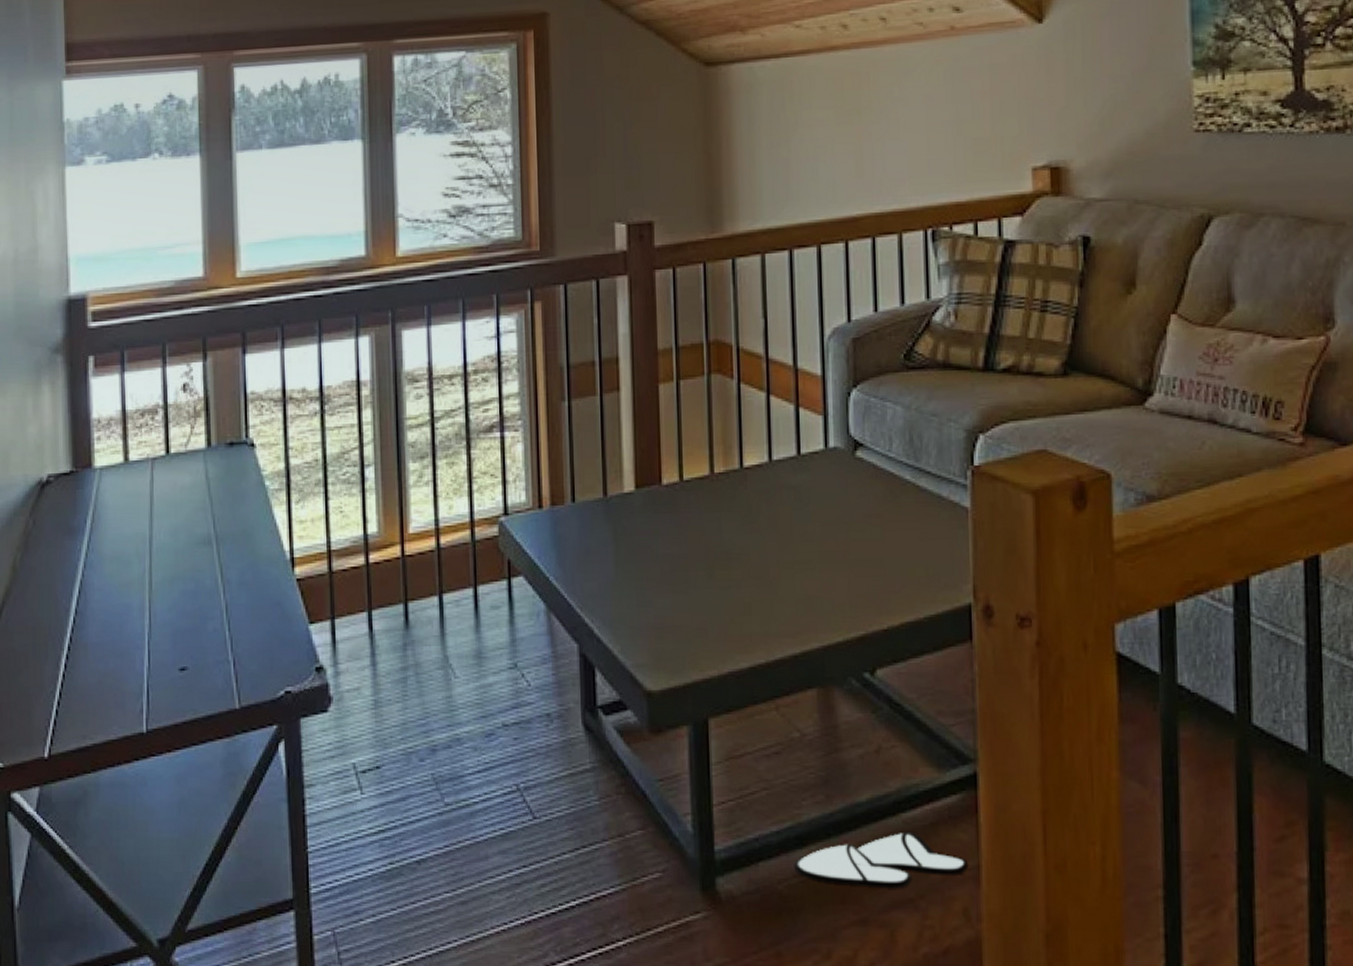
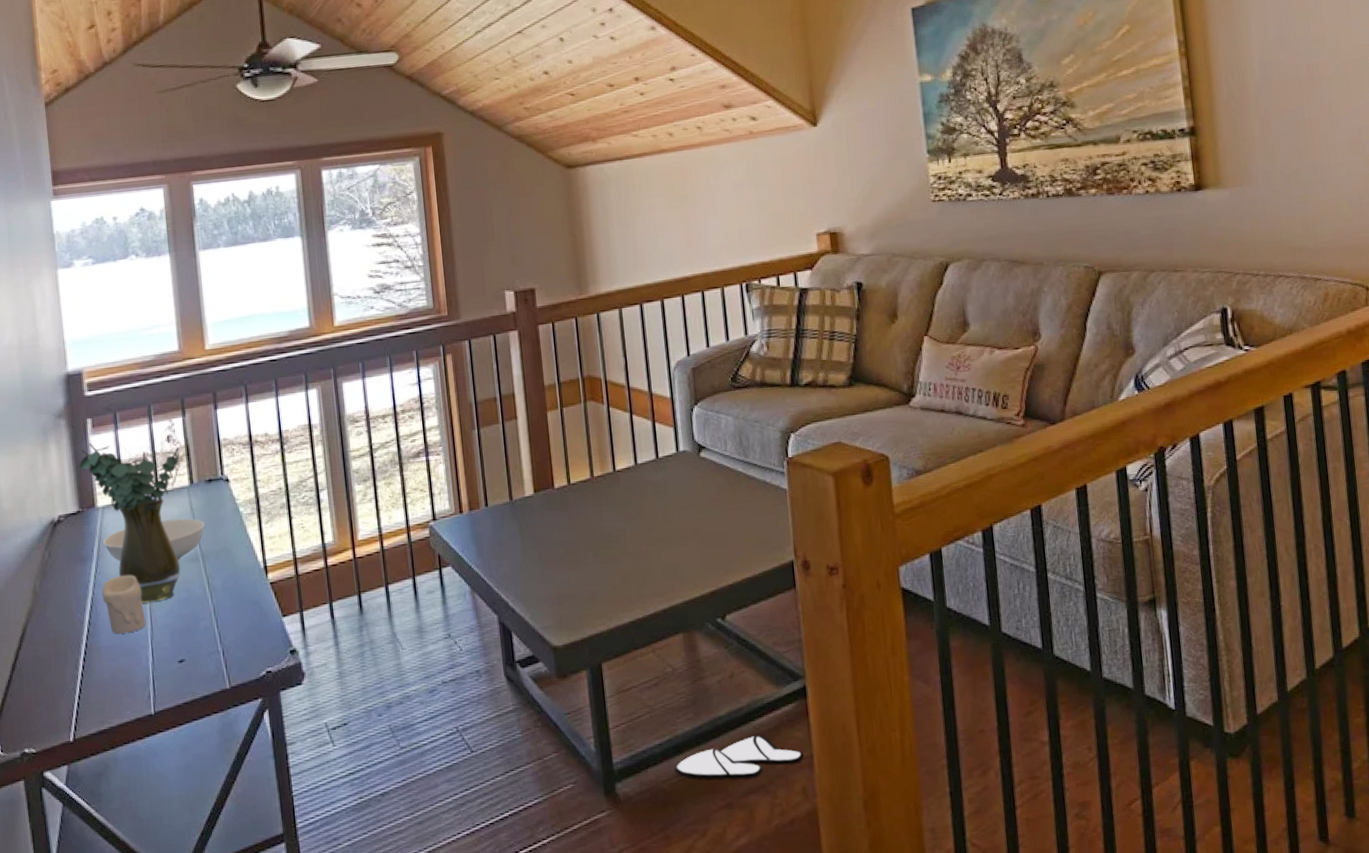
vase: none [76,387,197,593] -> present [79,443,181,604]
candle: none [93,555,143,629] -> present [101,575,146,635]
bowl: none [99,489,221,542] -> present [103,518,205,562]

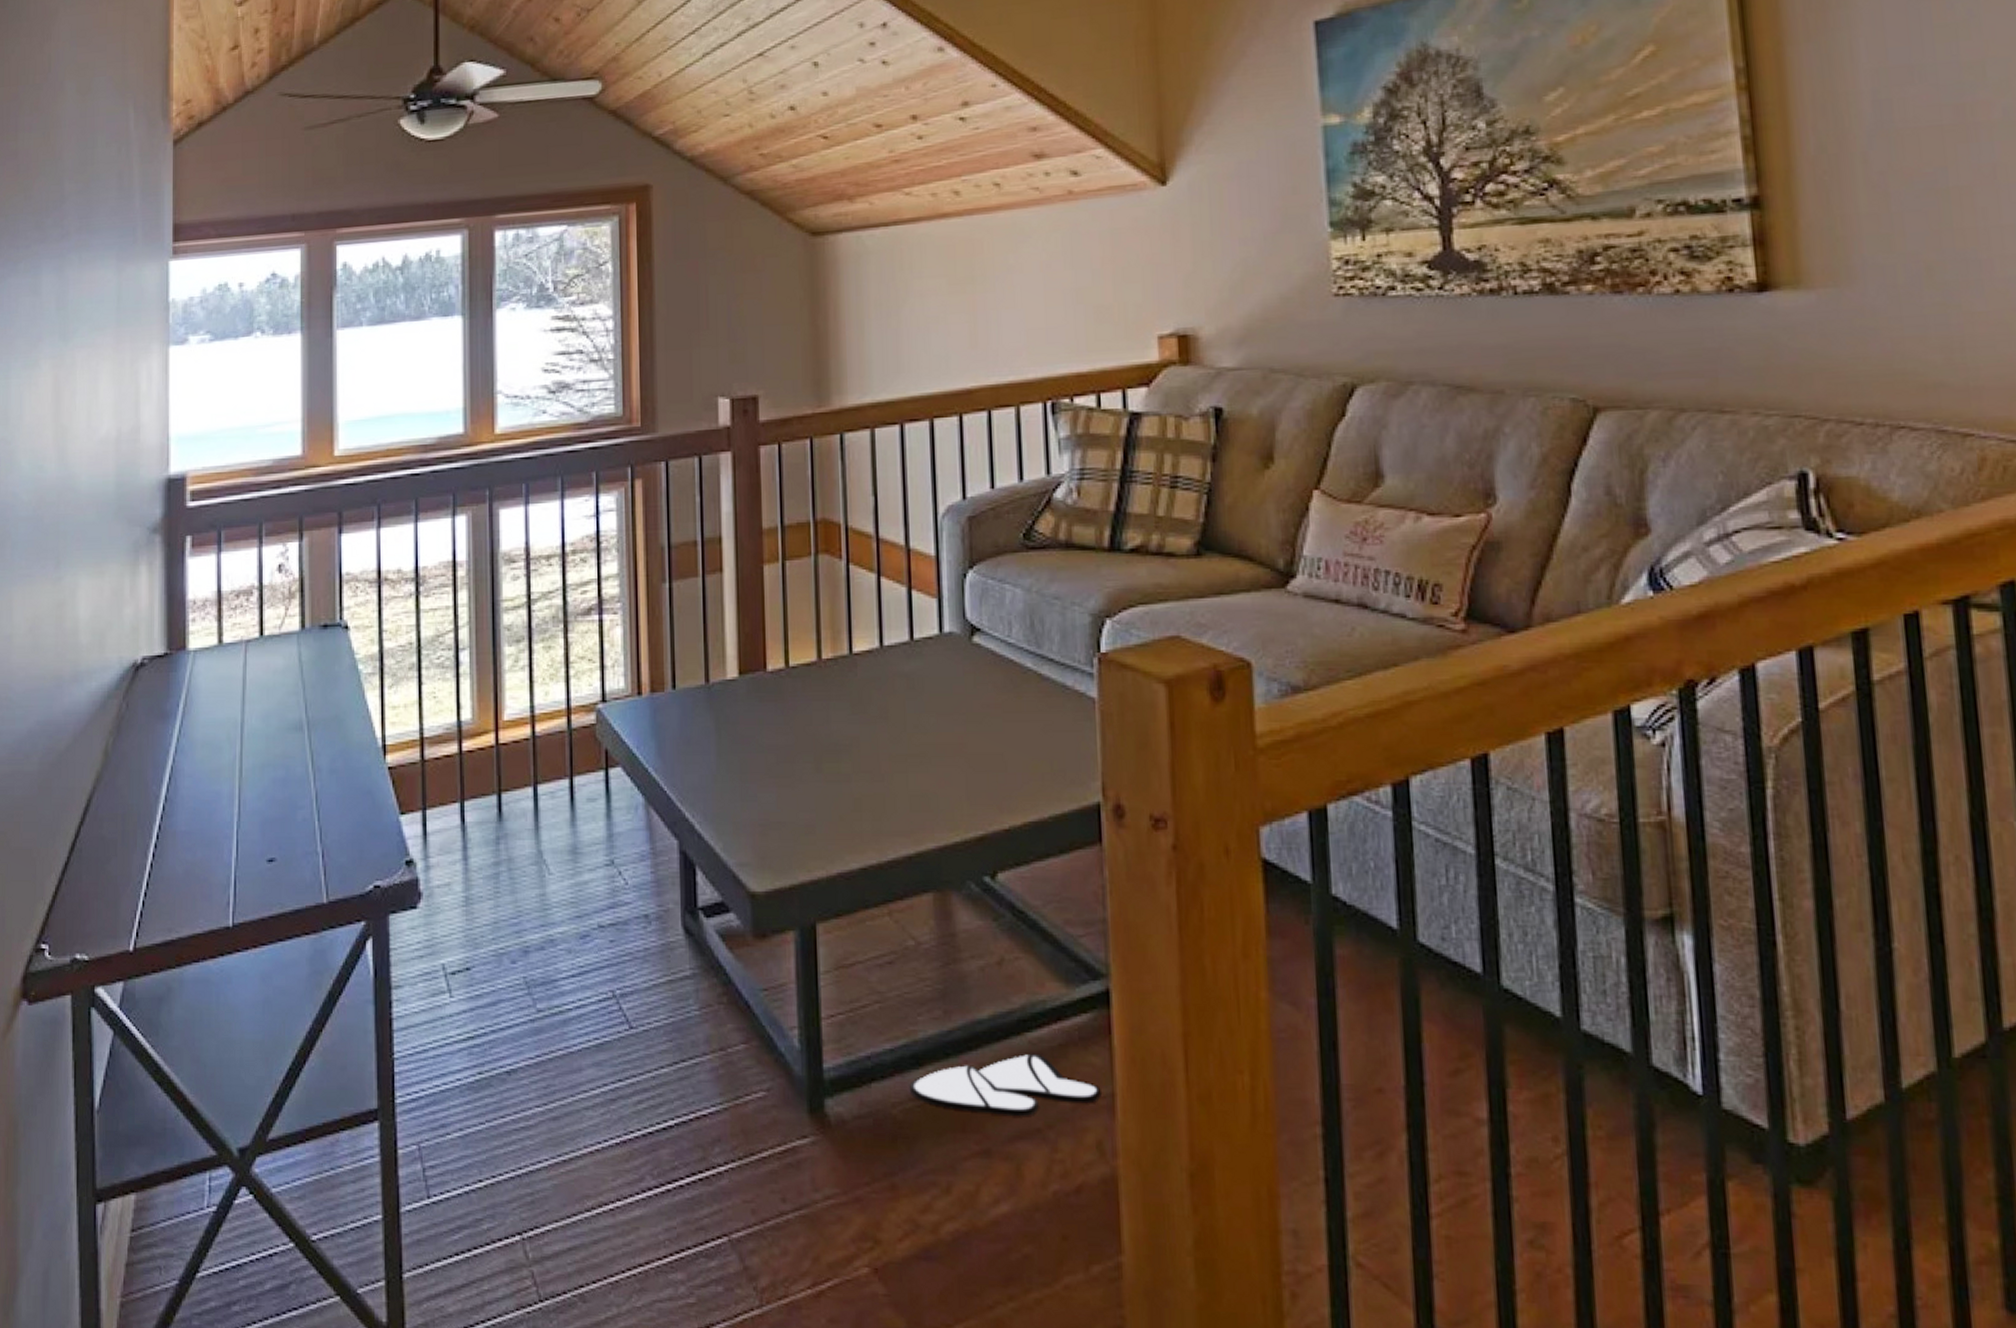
vase: present [79,443,181,604] -> none [172,568,292,780]
candle: present [101,575,146,635] -> none [184,741,233,817]
bowl: present [103,518,205,562] -> none [191,673,314,728]

